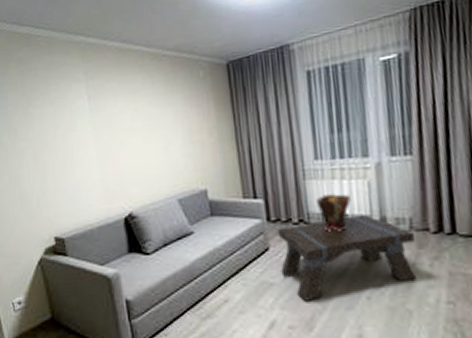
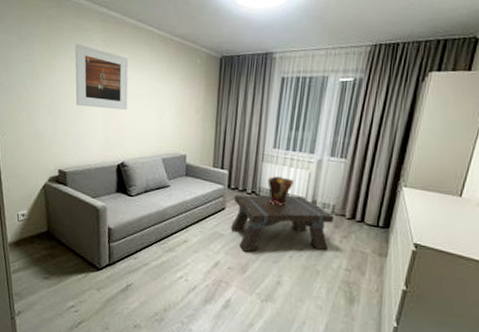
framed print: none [54,82,126,156] -> present [74,43,129,111]

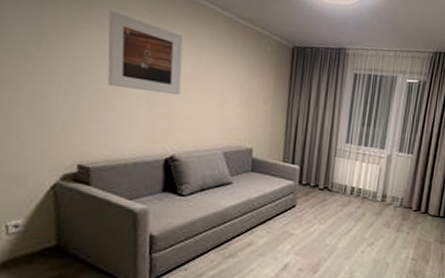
coffee table: present [231,194,335,252] -> none [301,190,403,251]
decorative urn: present [267,176,294,205] -> none [340,171,366,200]

